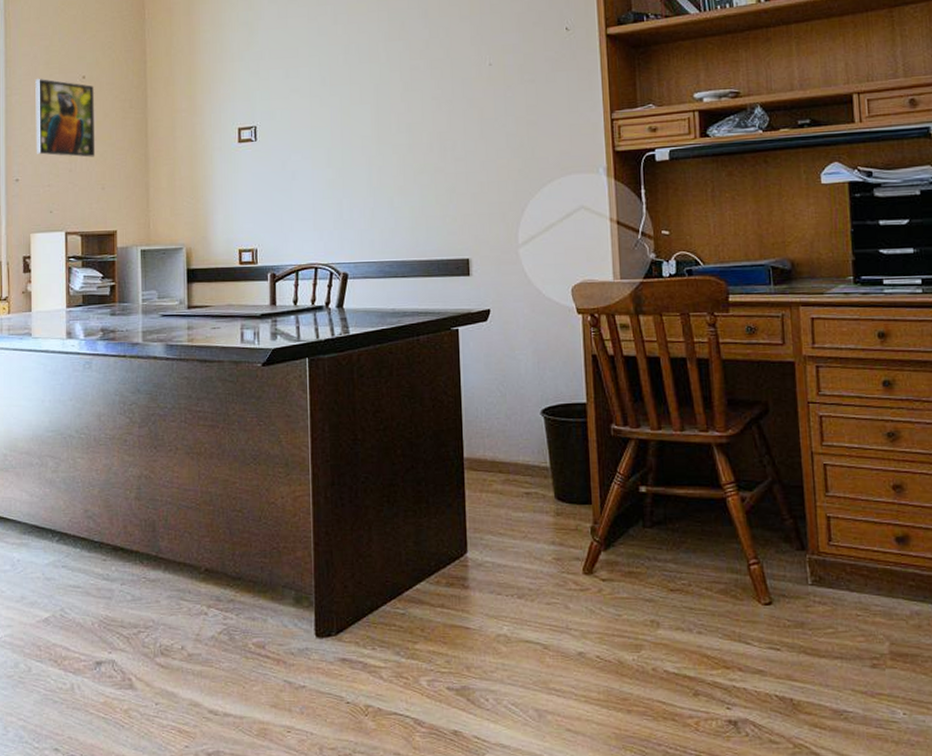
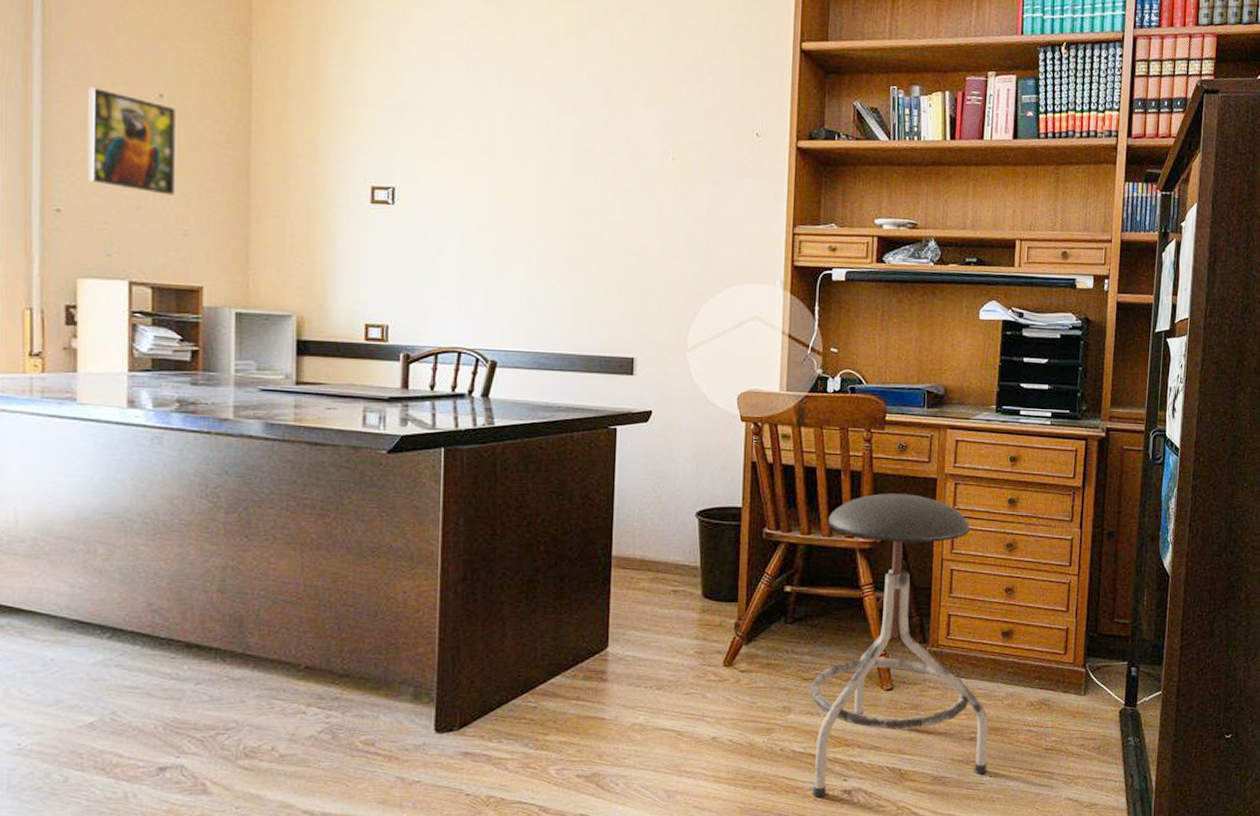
stool: none [677,381,899,728] -> present [810,493,988,798]

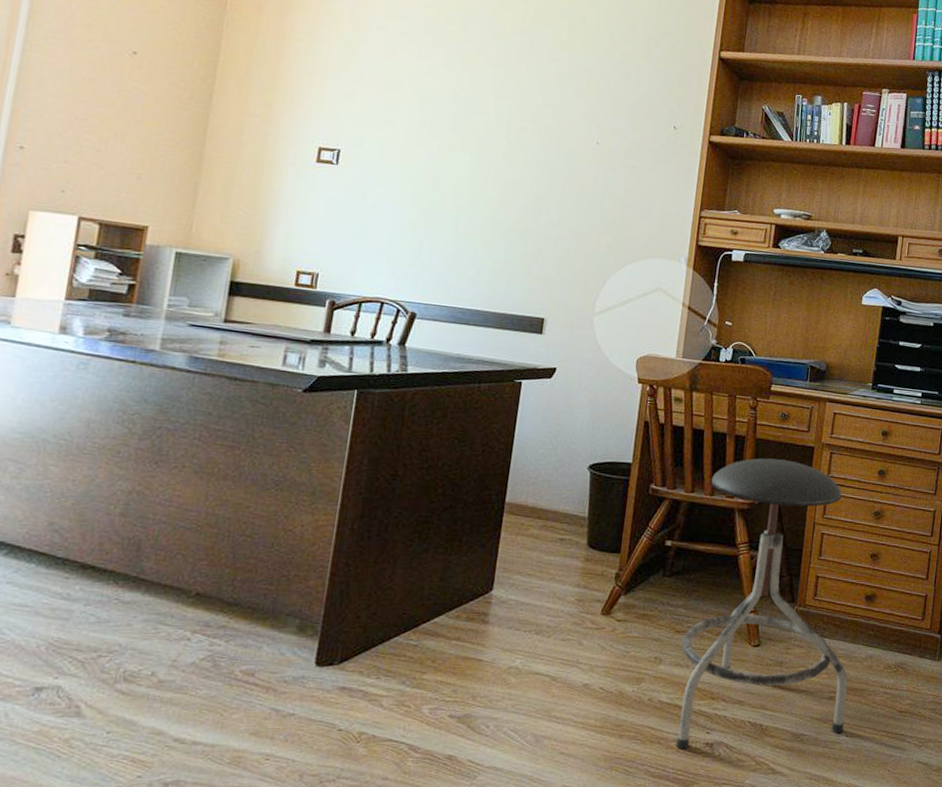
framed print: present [87,86,176,196] -> none [54,40,146,142]

